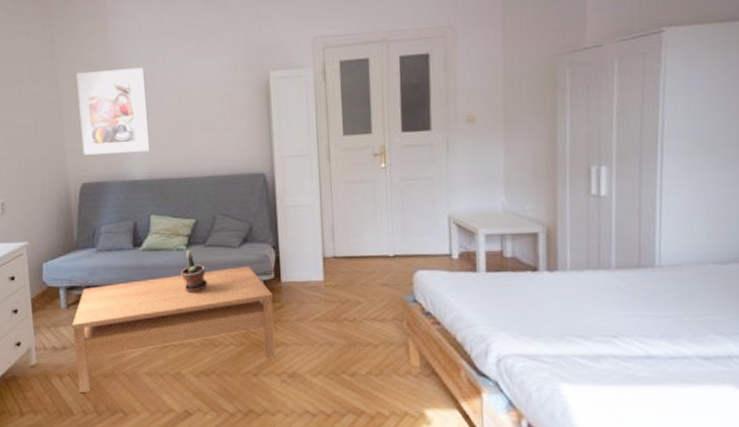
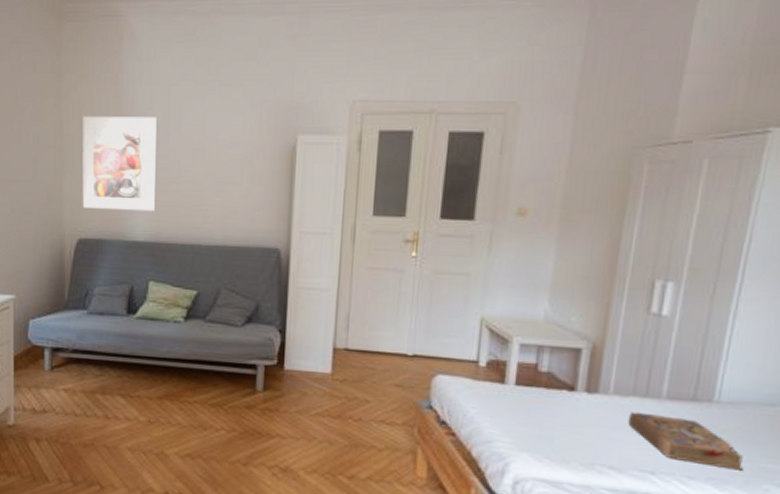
coffee table: present [71,266,276,394] -> none [54,347,273,461]
potted plant: present [180,250,208,294] -> none [175,324,203,371]
book: none [587,283,690,325] -> present [628,411,743,471]

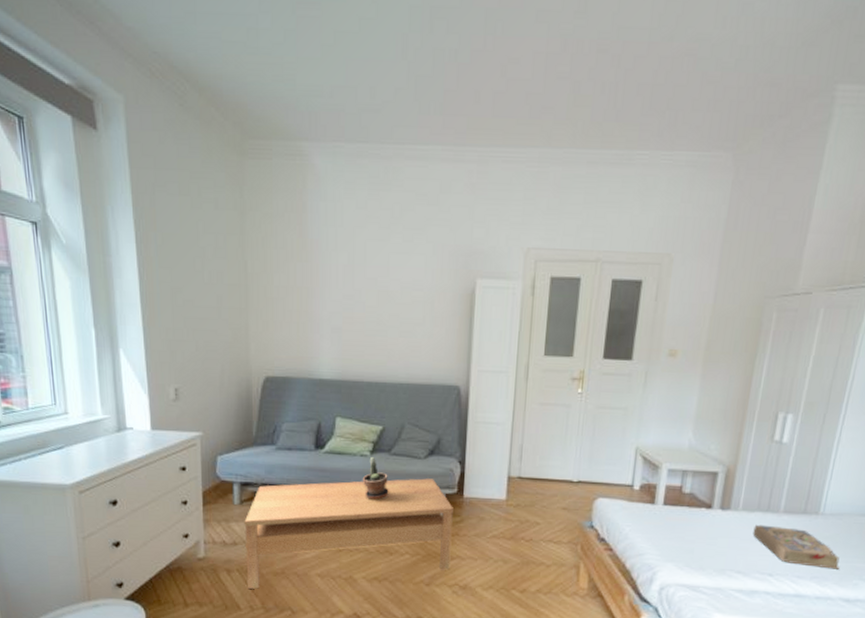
coffee table: none [54,347,273,461] -> present [244,478,453,590]
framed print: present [82,116,158,212] -> none [267,255,343,351]
potted plant: none [175,324,203,371] -> present [362,457,389,501]

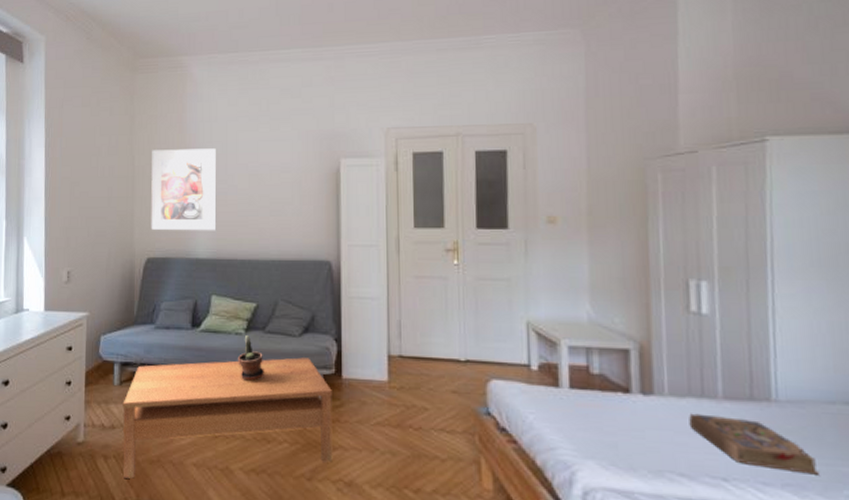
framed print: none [267,255,343,351] -> present [151,148,217,231]

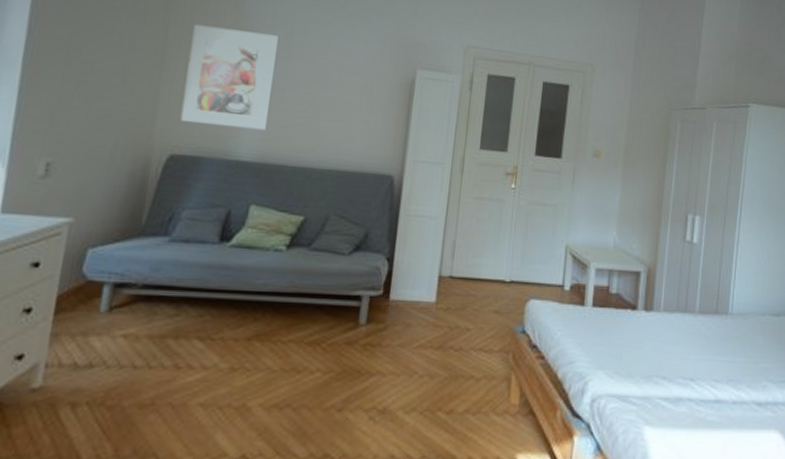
coffee table: present [122,357,333,479] -> none [96,278,377,431]
potted plant: present [237,335,264,382] -> none [273,252,305,305]
book: present [689,413,819,475] -> none [674,326,750,371]

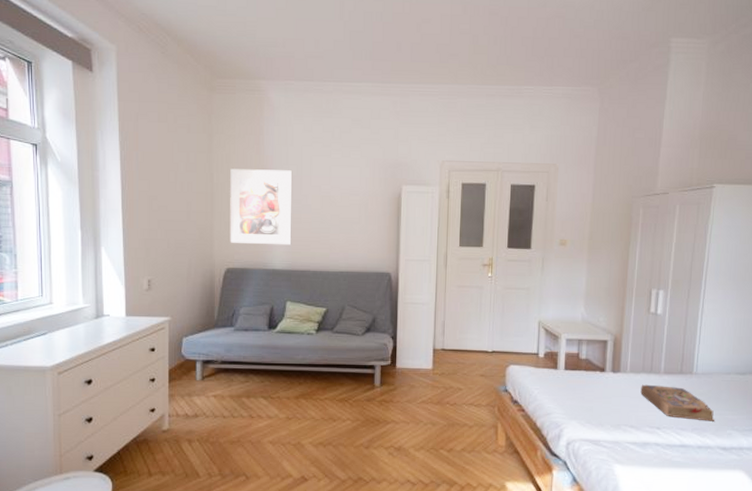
book: none [674,326,750,371] -> present [640,384,714,421]

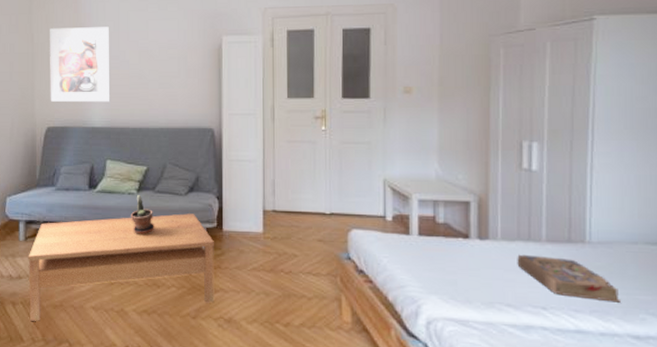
coffee table: none [205,352,388,458] -> present [28,213,214,322]
potted plant: none [309,335,332,373] -> present [130,195,154,236]

